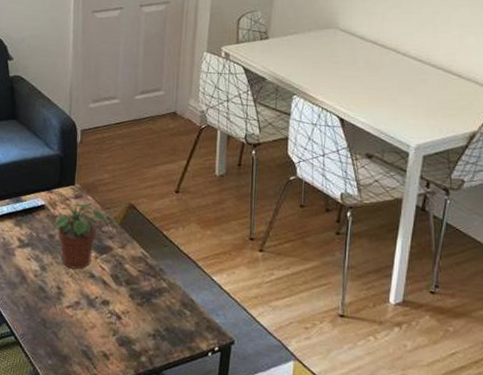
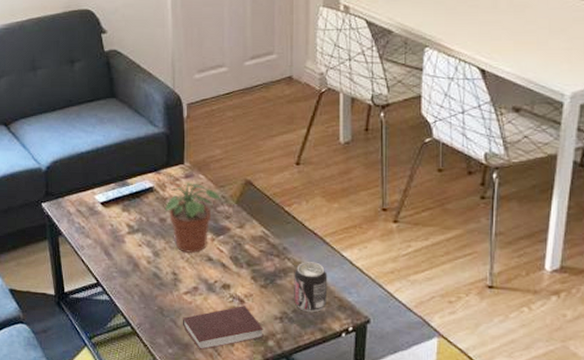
book: none [62,322,137,362] -> present [182,306,263,350]
beverage can: none [167,283,198,332] -> present [294,262,328,313]

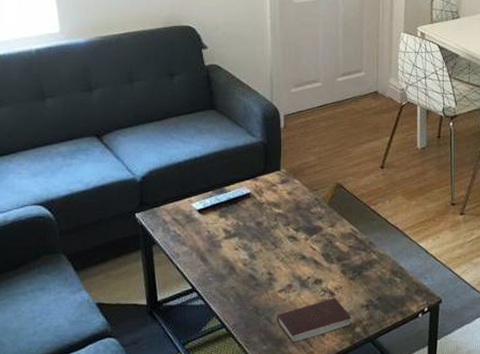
potted plant: present [165,182,220,254] -> none [262,187,314,254]
beverage can: present [294,262,328,313] -> none [378,253,407,299]

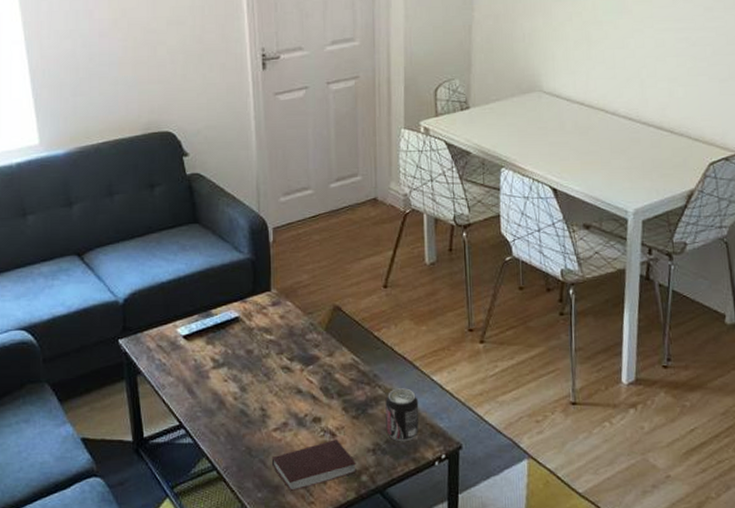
beverage can: none [378,253,407,299] -> present [385,388,419,442]

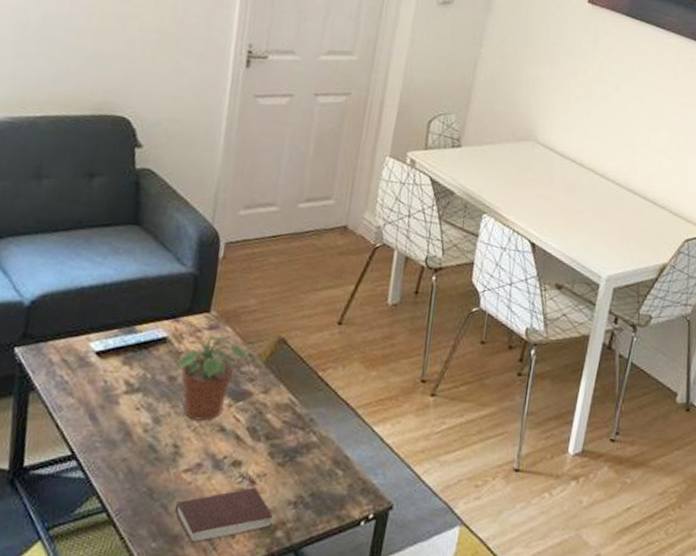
potted plant: none [252,310,309,387] -> present [177,335,247,422]
beverage can: present [385,388,419,442] -> none [313,436,355,497]

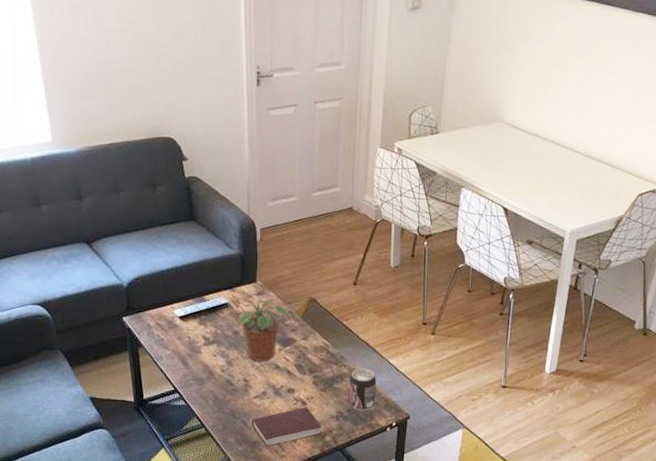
beverage can: none [313,436,355,497] -> present [348,368,377,412]

